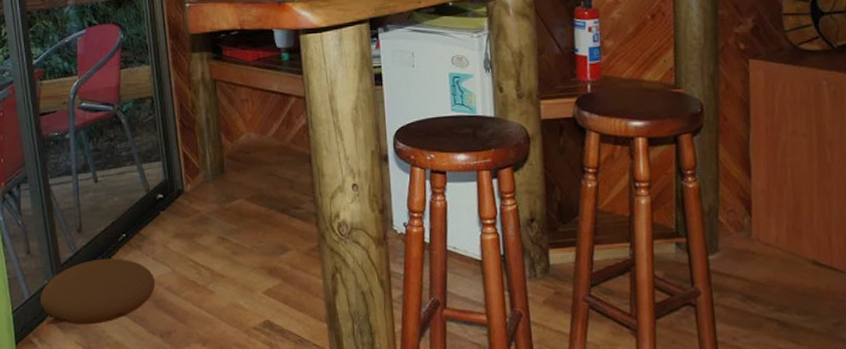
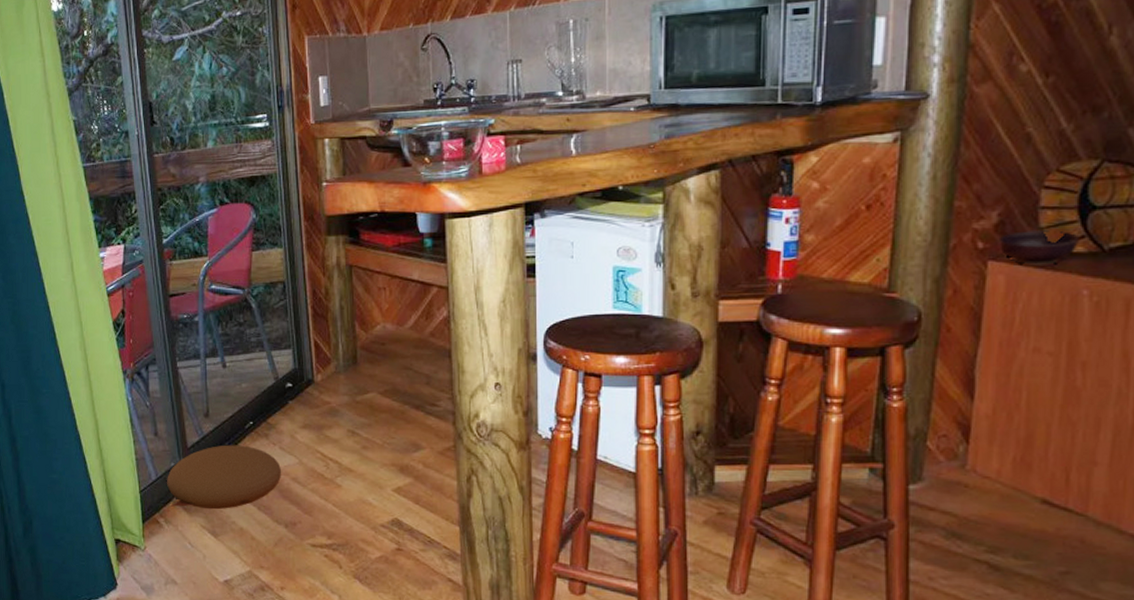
bowl: none [756,33,815,62] -> present [1000,230,1079,265]

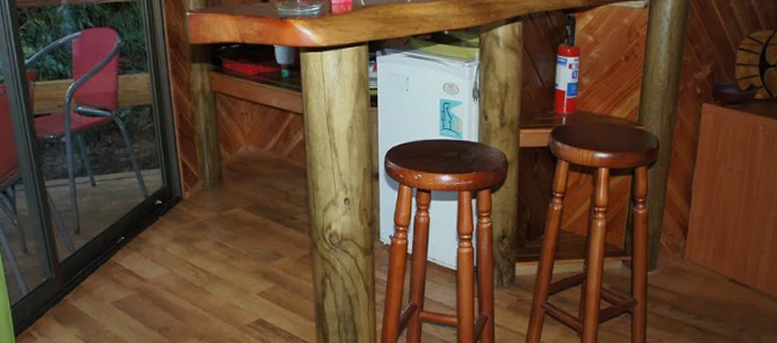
cushion: present [167,445,282,510] -> none [39,259,154,320]

